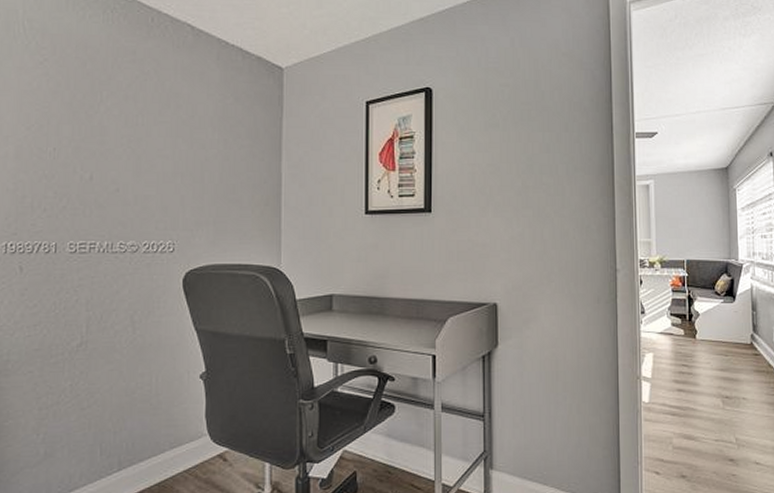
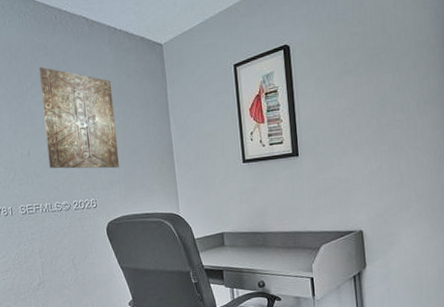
wall art: none [116,75,214,206] -> present [39,67,119,169]

